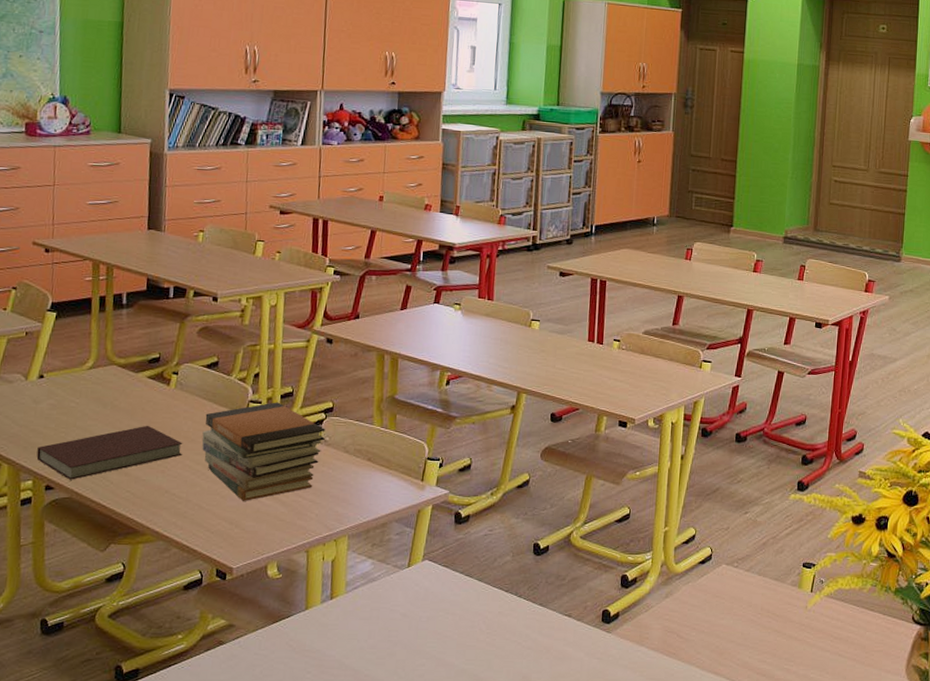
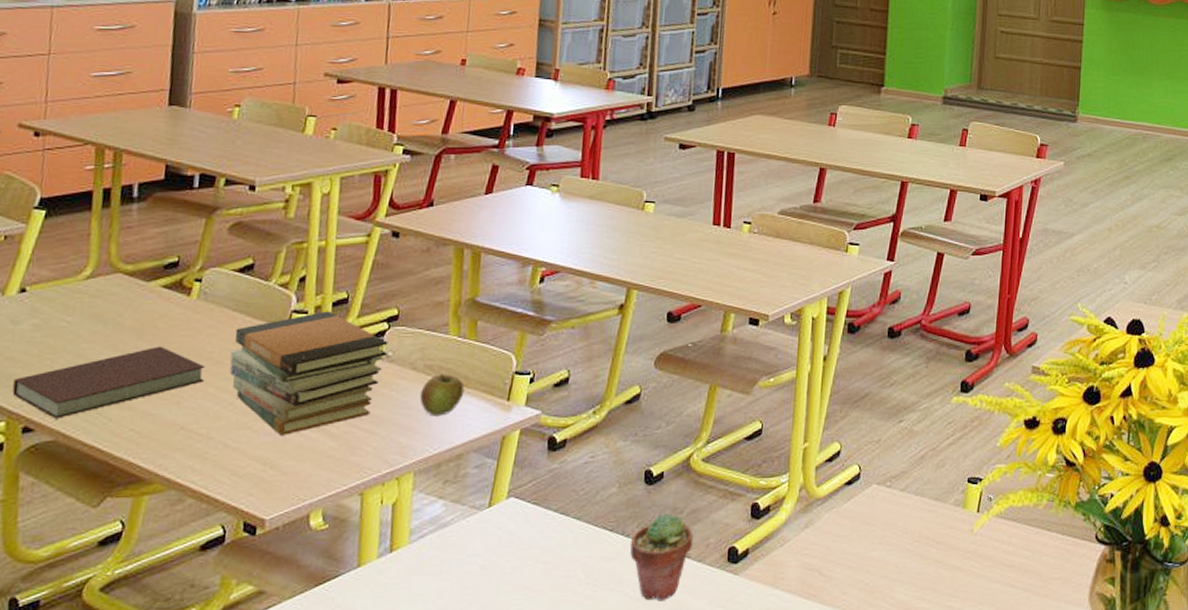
apple: none [351,457,387,492] -> present [420,373,465,417]
potted succulent: none [522,578,574,651] -> present [629,512,694,602]

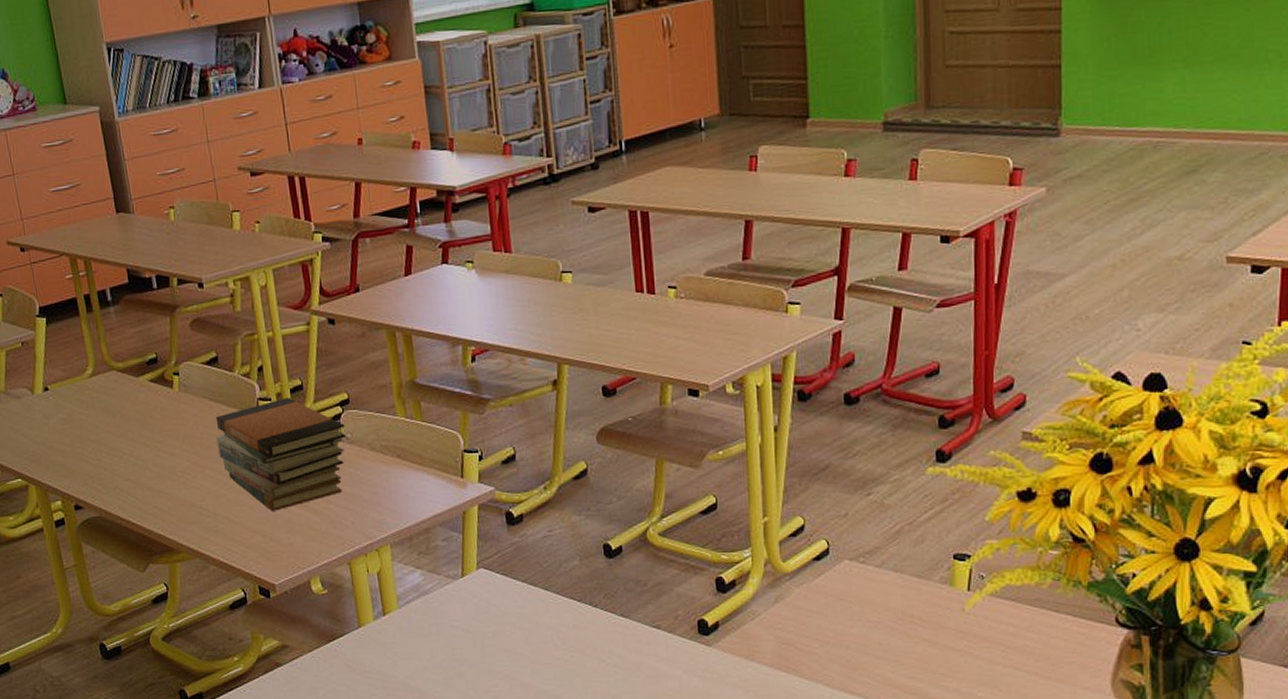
notebook: present [12,345,206,419] -> none [58,433,200,498]
apple: present [420,373,465,417] -> none [382,453,421,493]
potted succulent: present [629,512,694,602] -> none [599,584,661,668]

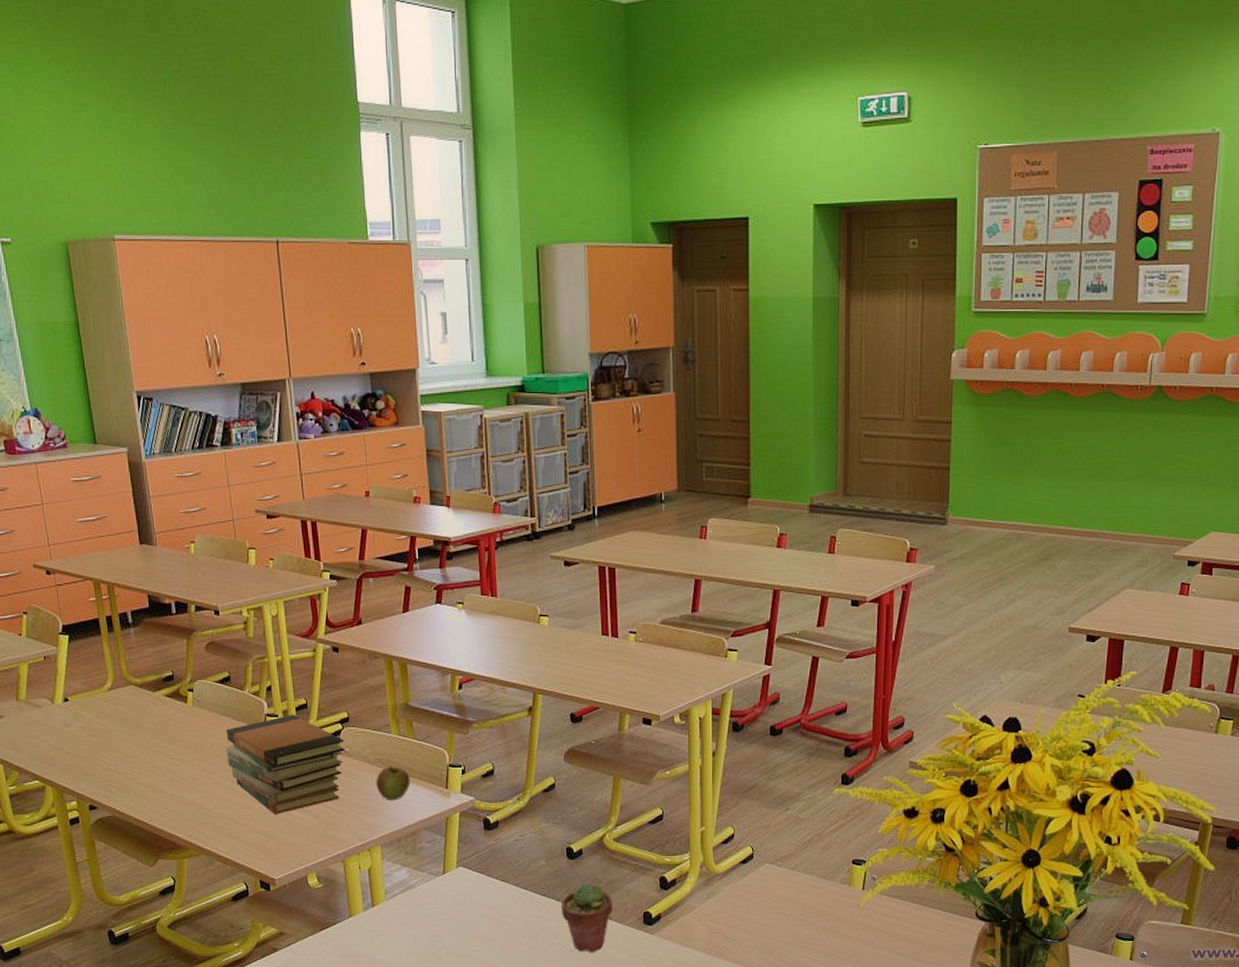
apple: none [382,453,421,493] -> present [376,766,410,801]
potted succulent: none [599,584,661,668] -> present [560,882,613,953]

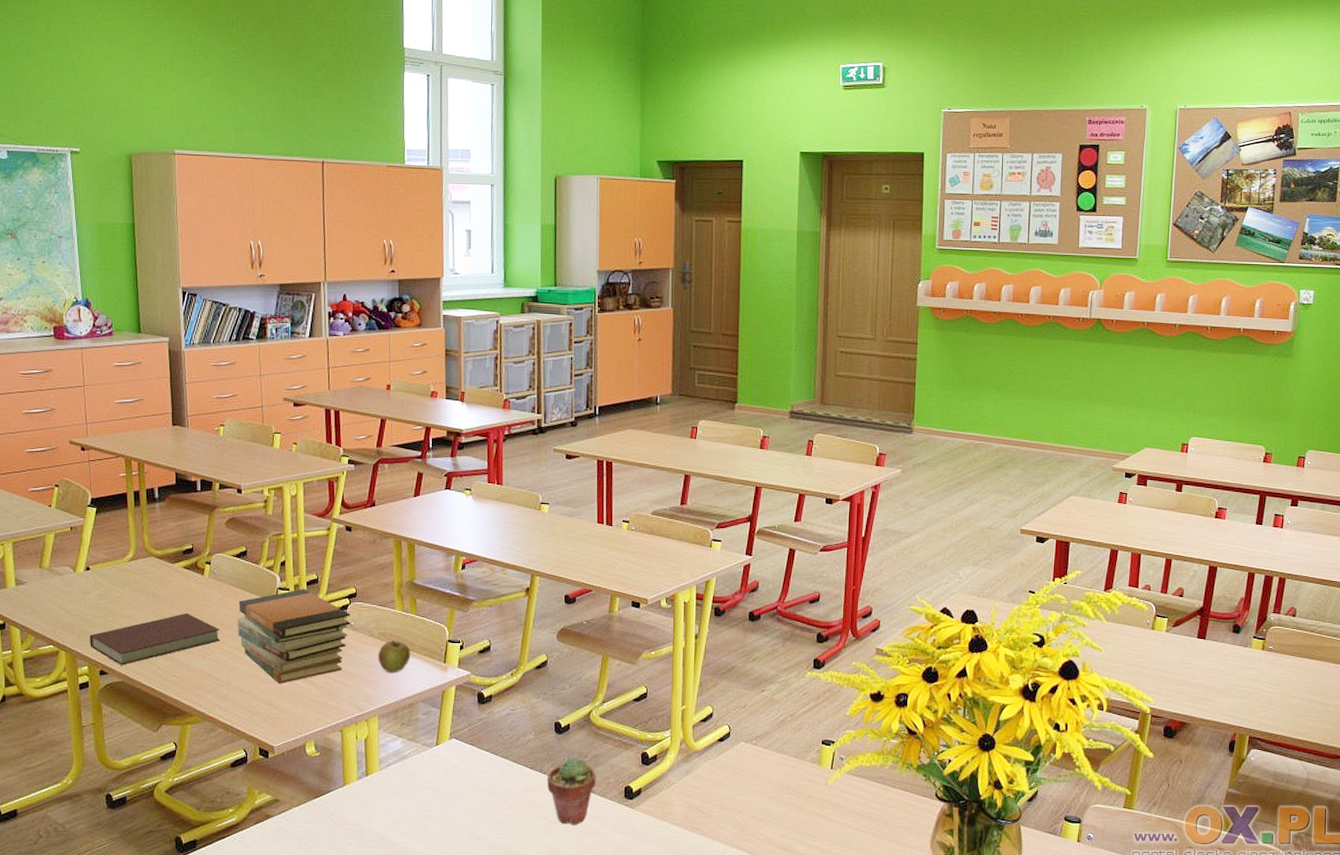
notebook: none [75,743,210,799] -> present [90,613,220,665]

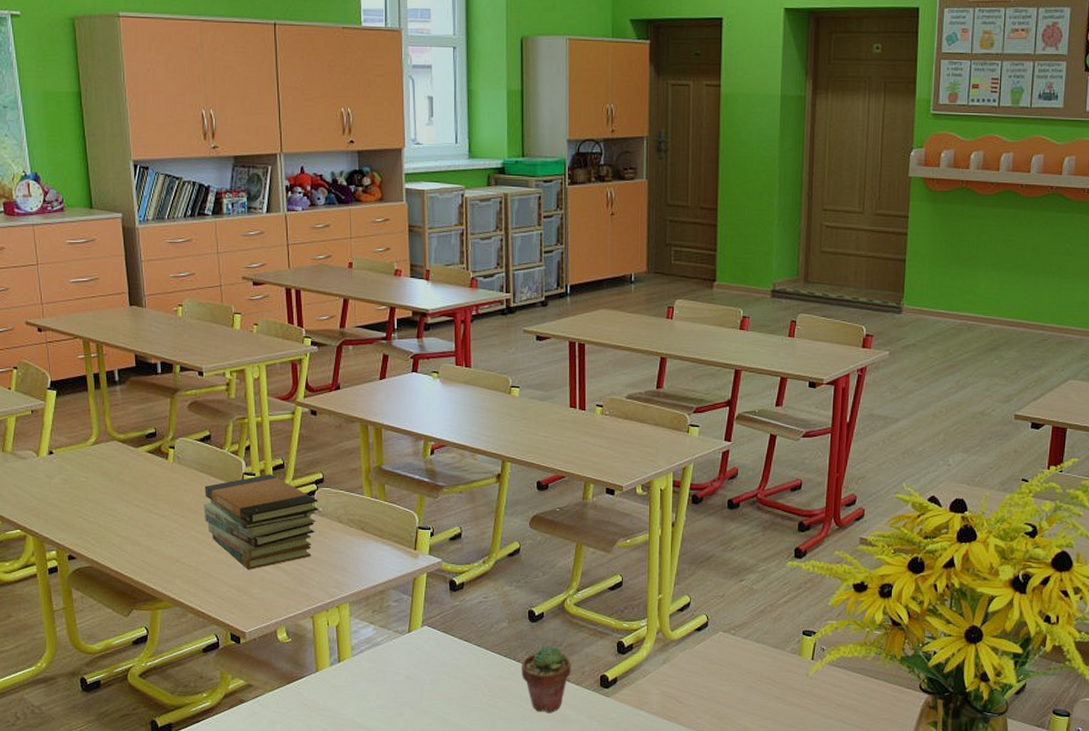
notebook: present [90,613,220,665] -> none [56,497,187,550]
apple: present [378,640,411,673] -> none [347,526,380,560]

